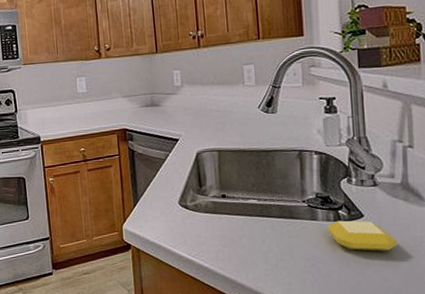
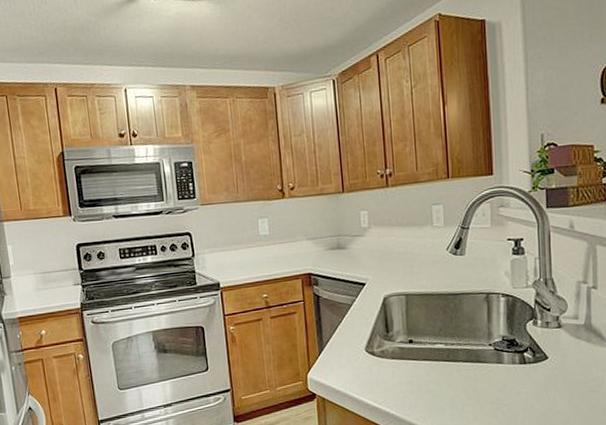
soap bar: present [326,220,398,251] -> none [512,363,580,393]

